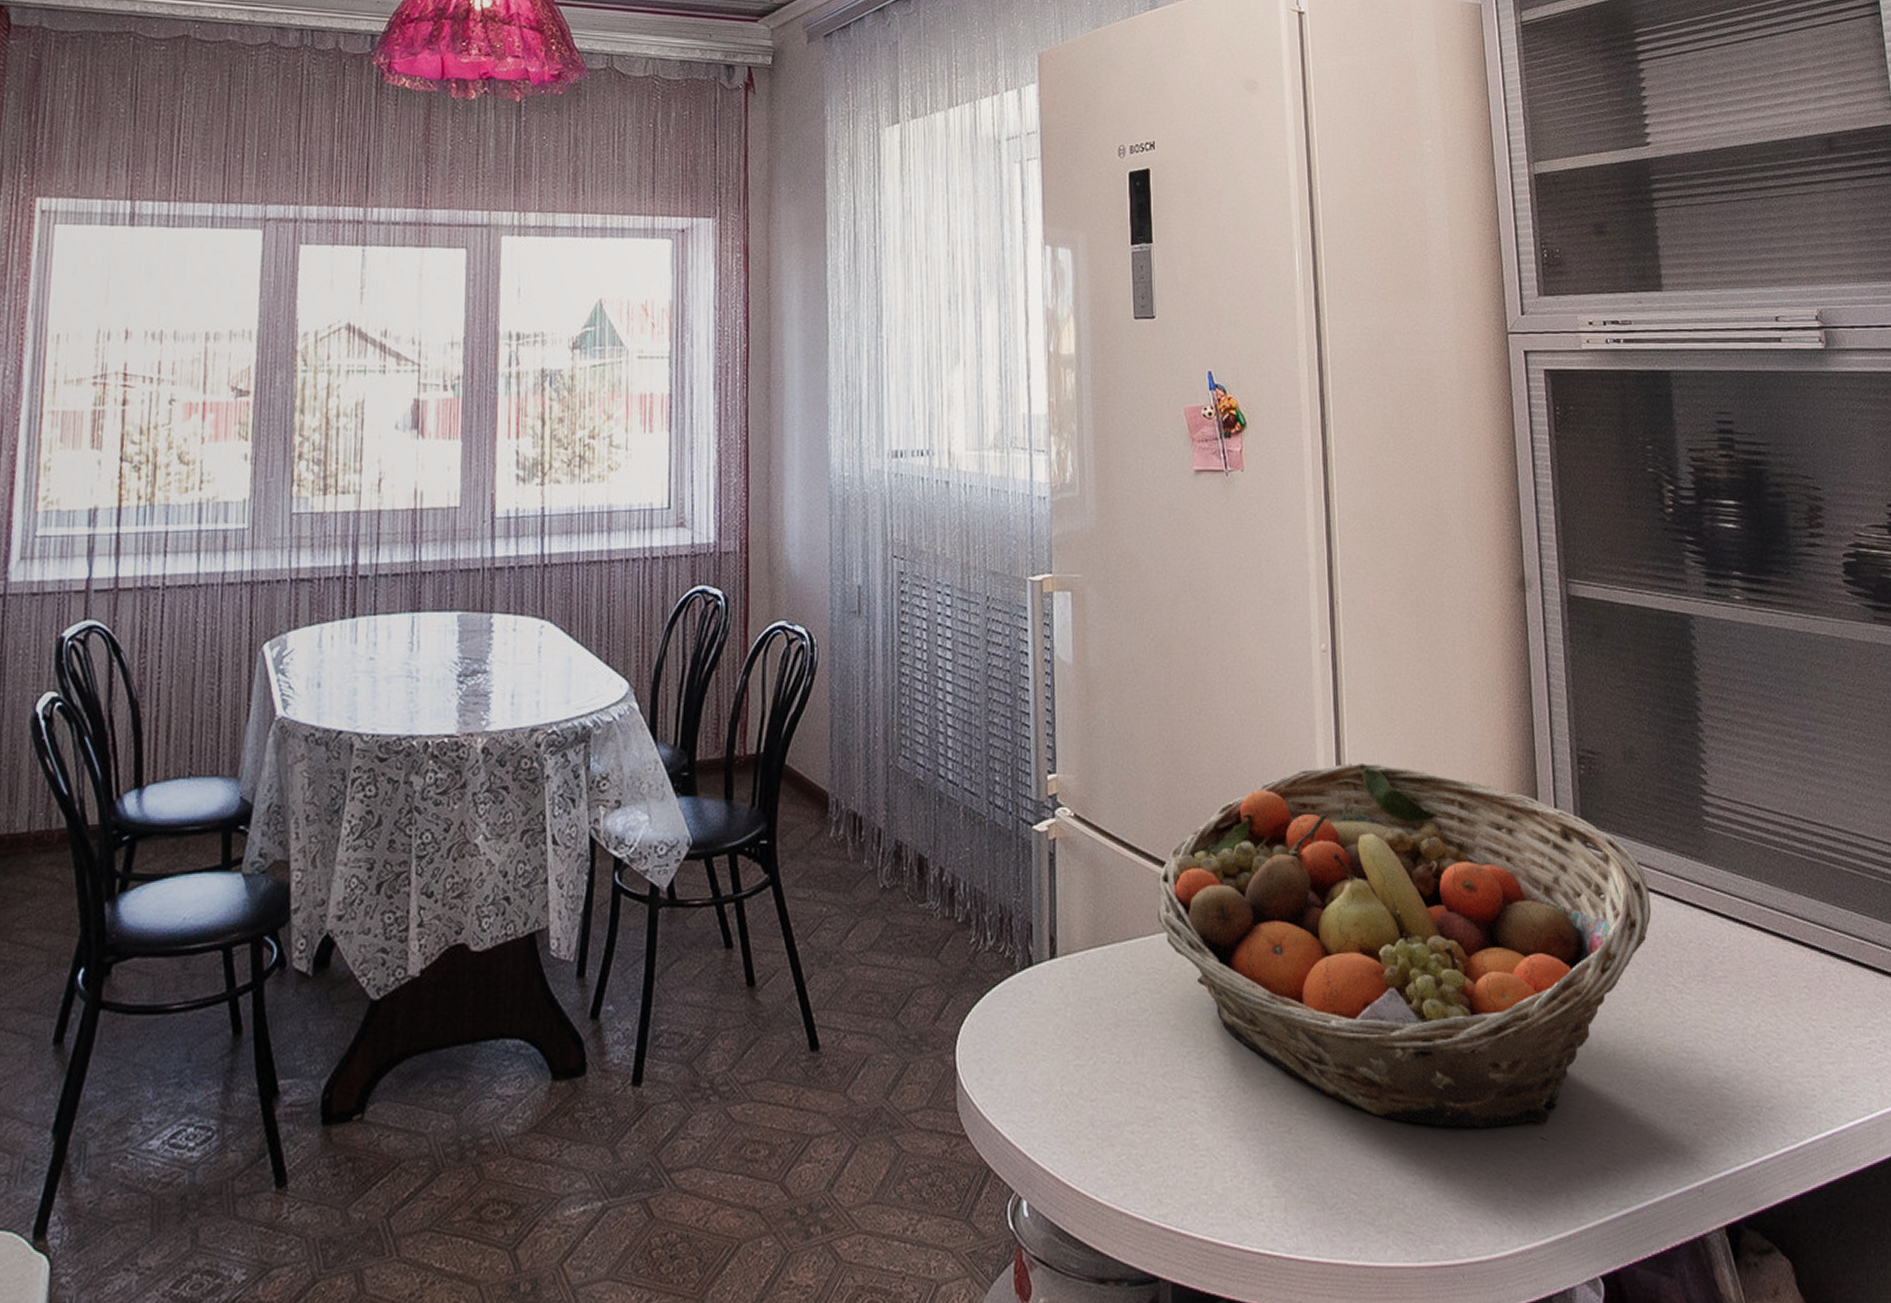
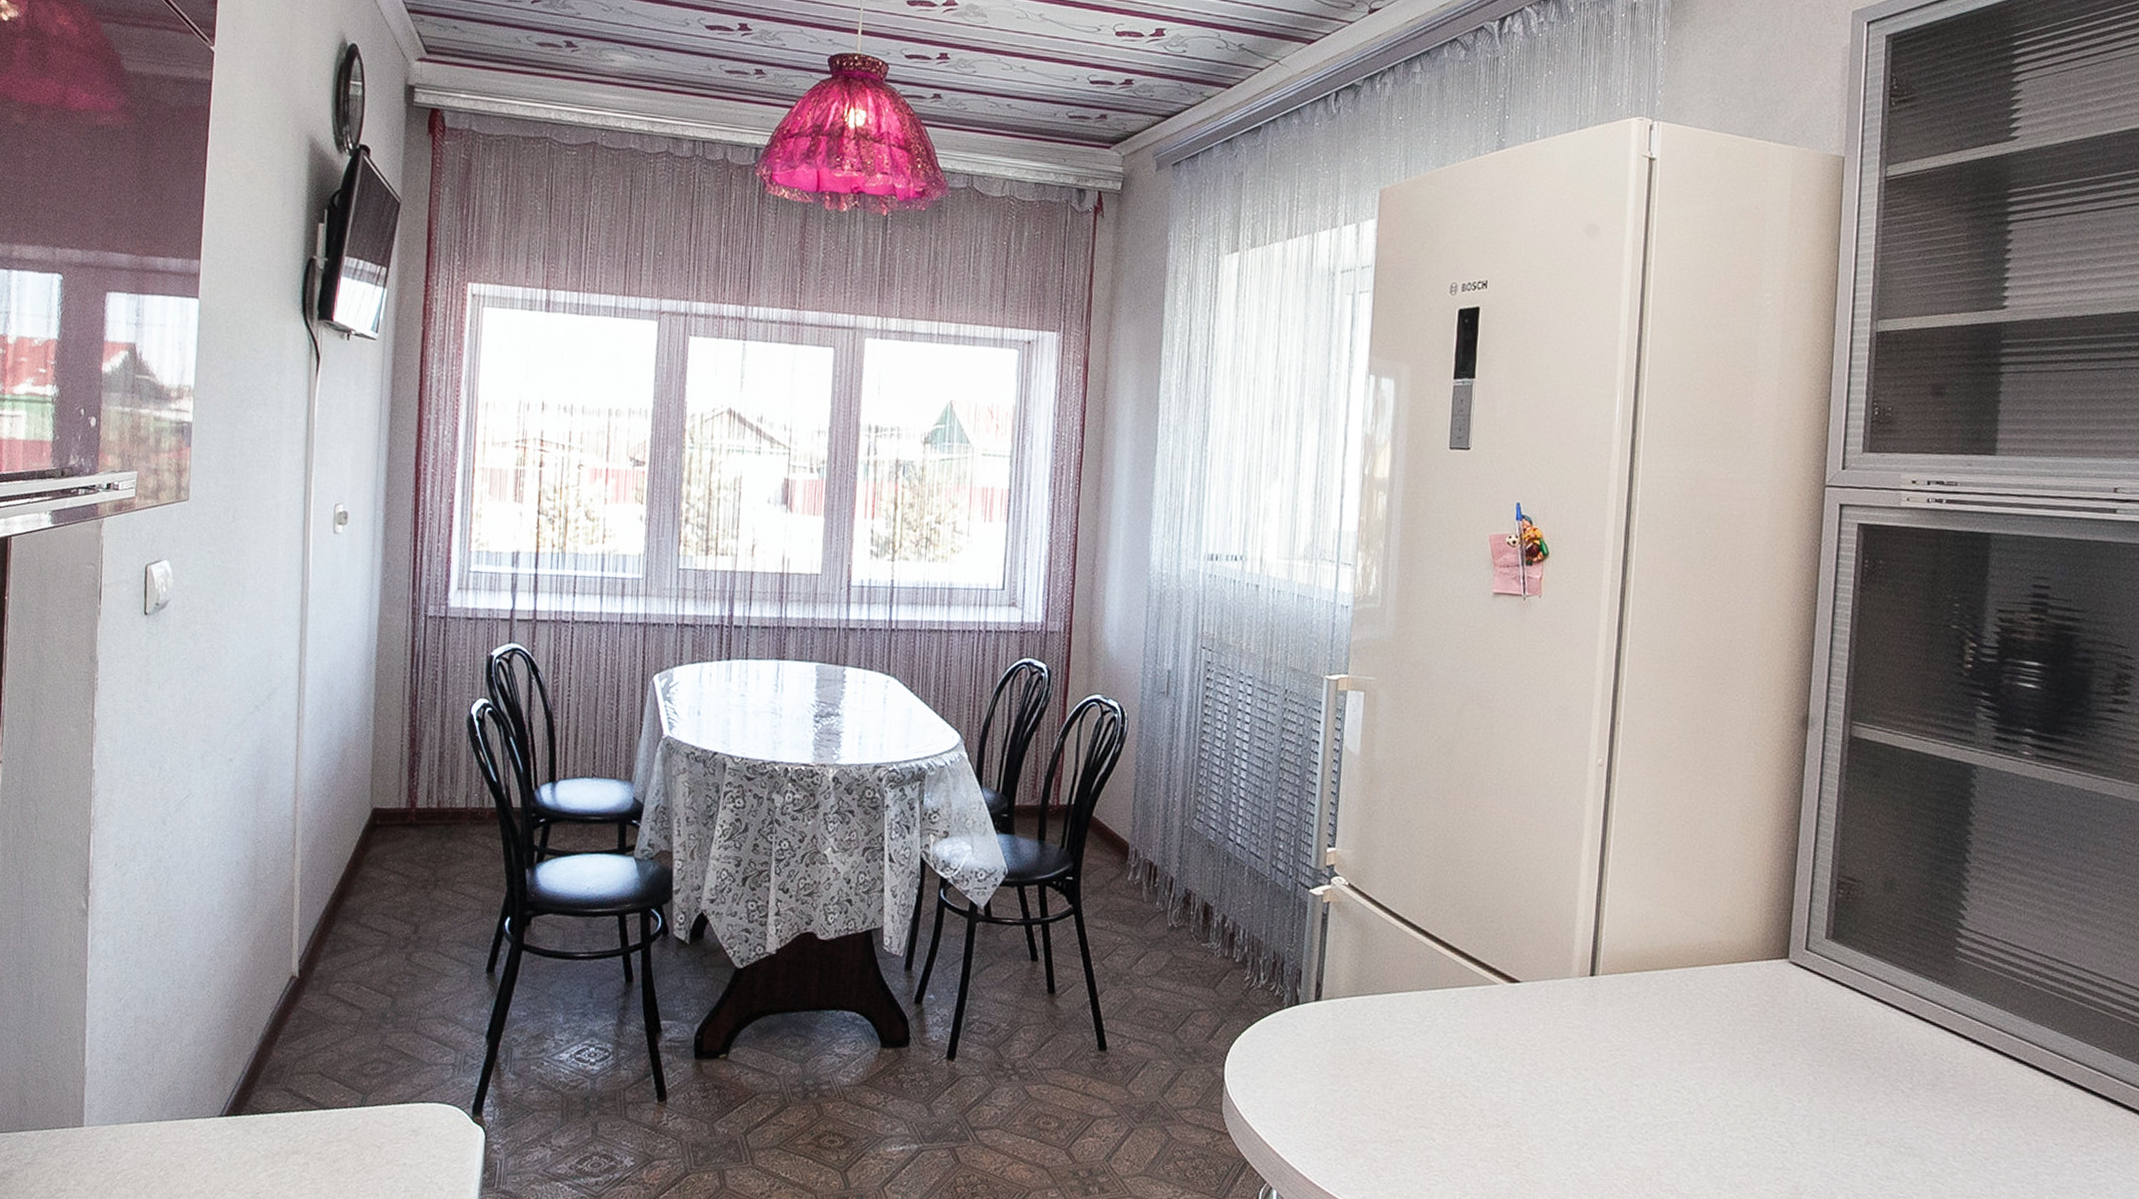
fruit basket: present [1157,762,1652,1129] -> none [1415,865,1891,1190]

